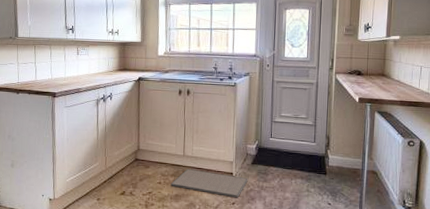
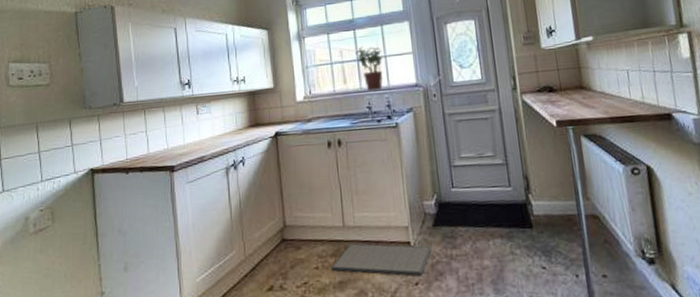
potted plant: none [210,18,232,55] -> present [355,46,383,91]

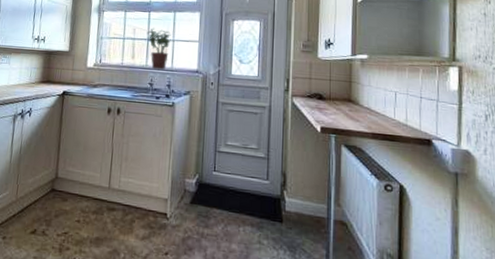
doormat: present [331,243,431,276] -> none [91,204,185,247]

